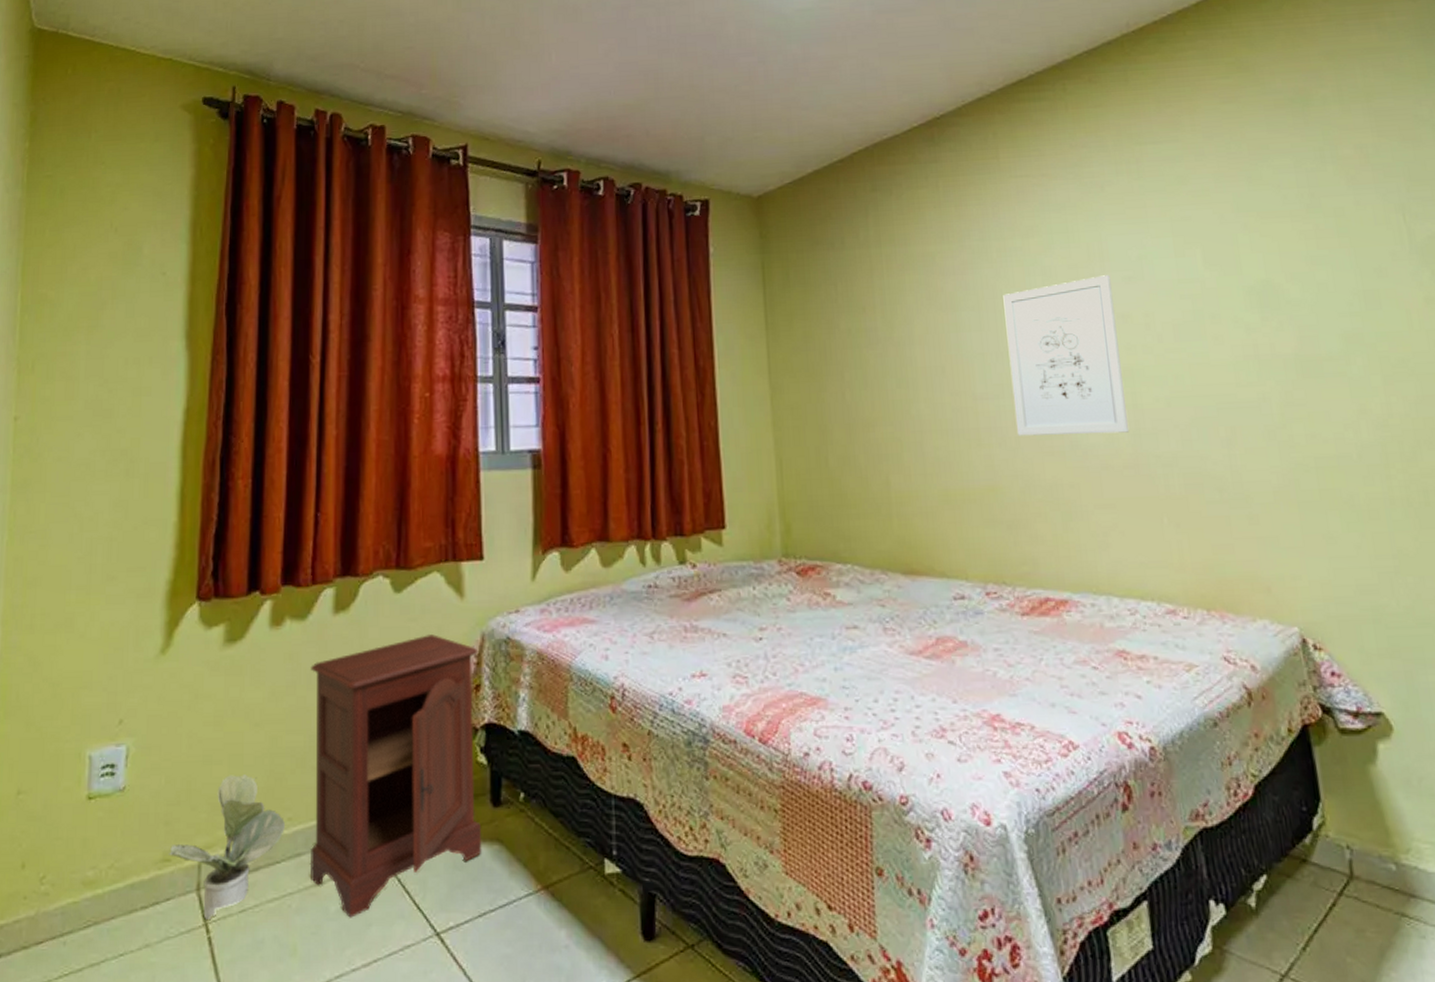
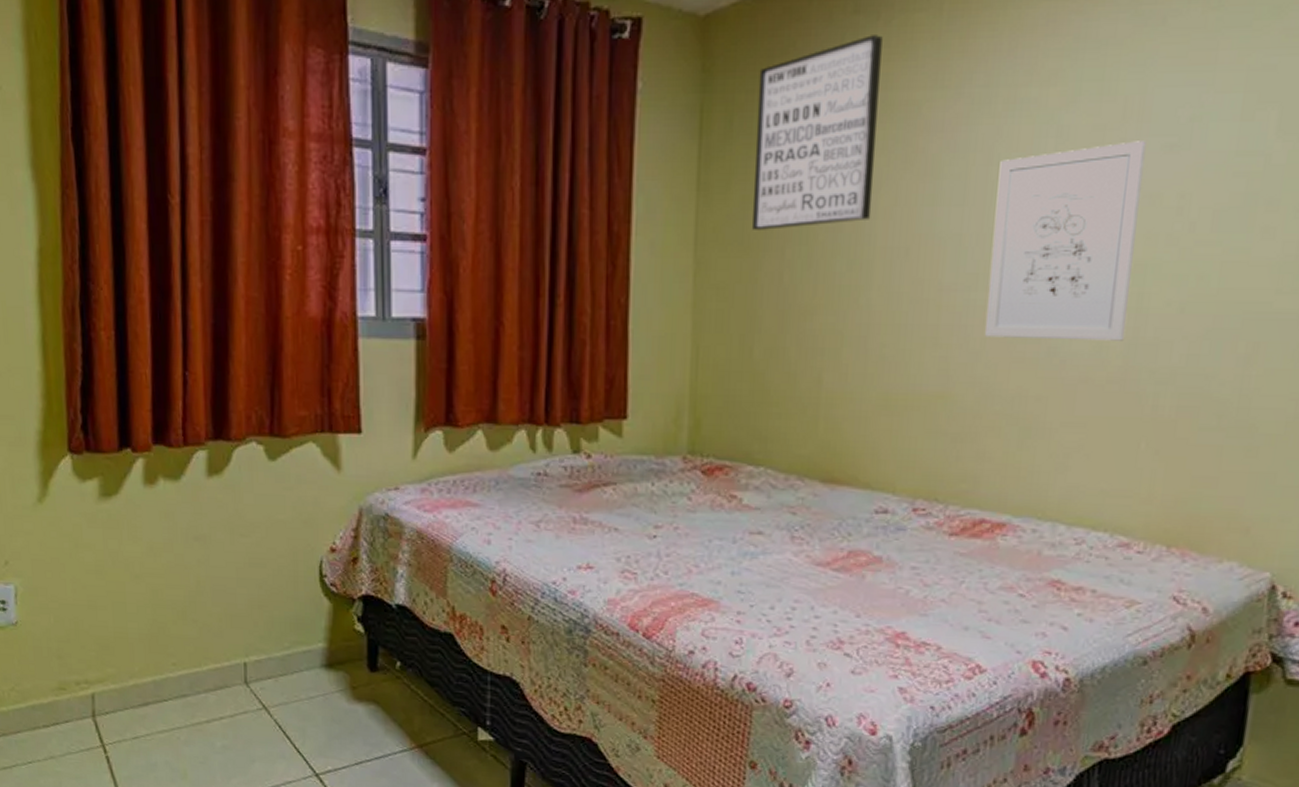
potted plant: present [169,774,286,919] -> none [64,620,171,742]
nightstand: present [309,633,482,918] -> none [186,504,359,754]
wall art: none [805,206,910,359] -> present [752,35,883,230]

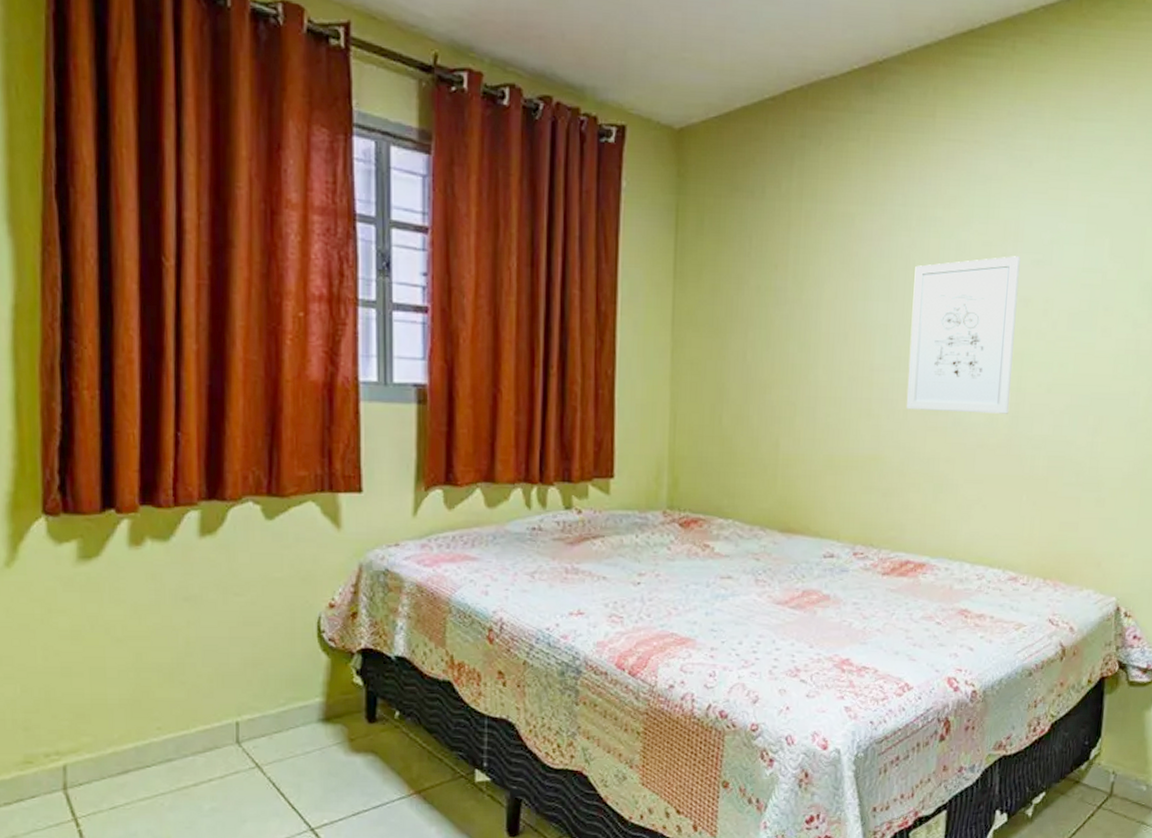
wall art: present [752,35,883,230] -> none [721,157,824,315]

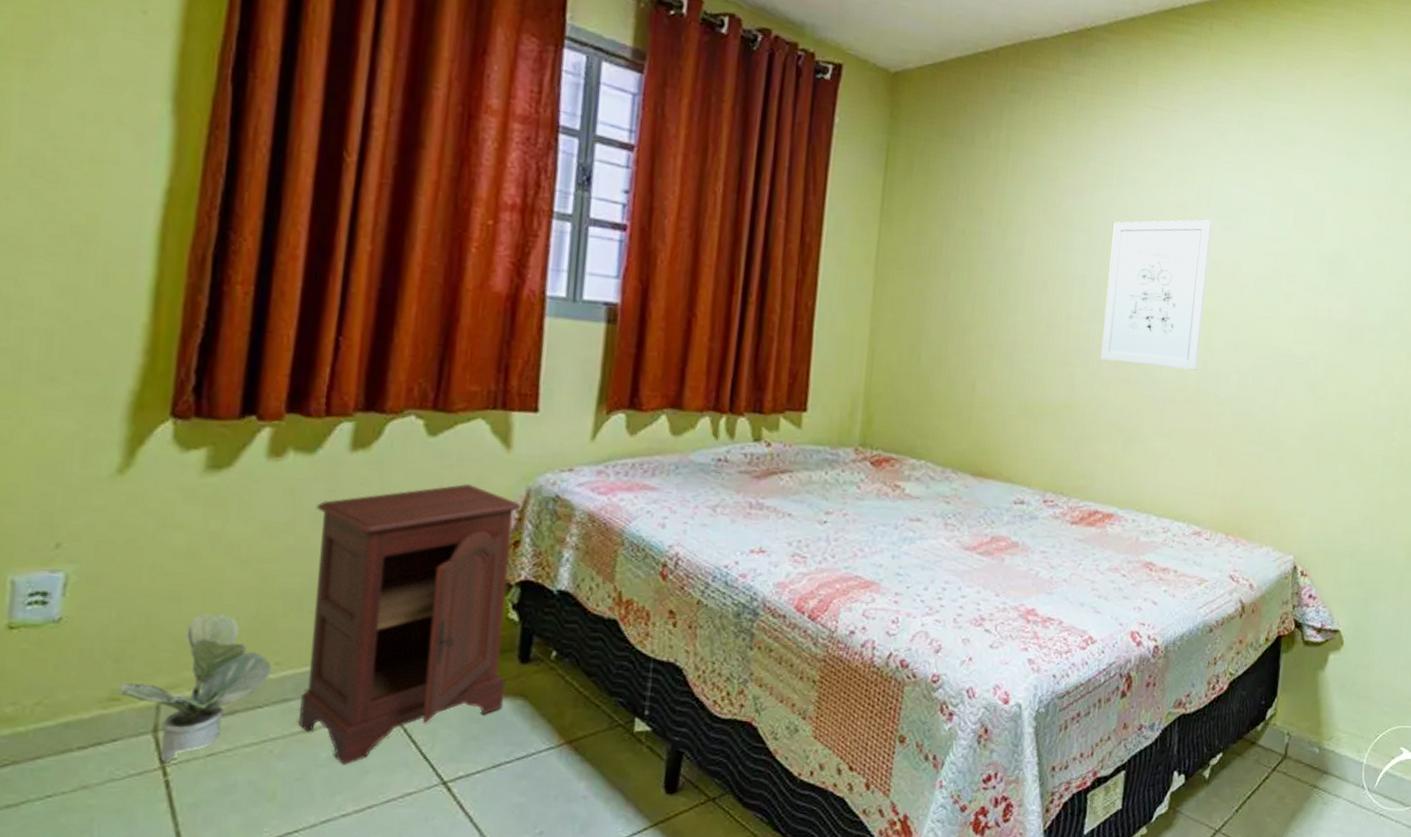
potted plant: none [30,686,155,815] -> present [118,613,272,762]
nightstand: none [176,561,357,815] -> present [299,483,522,765]

